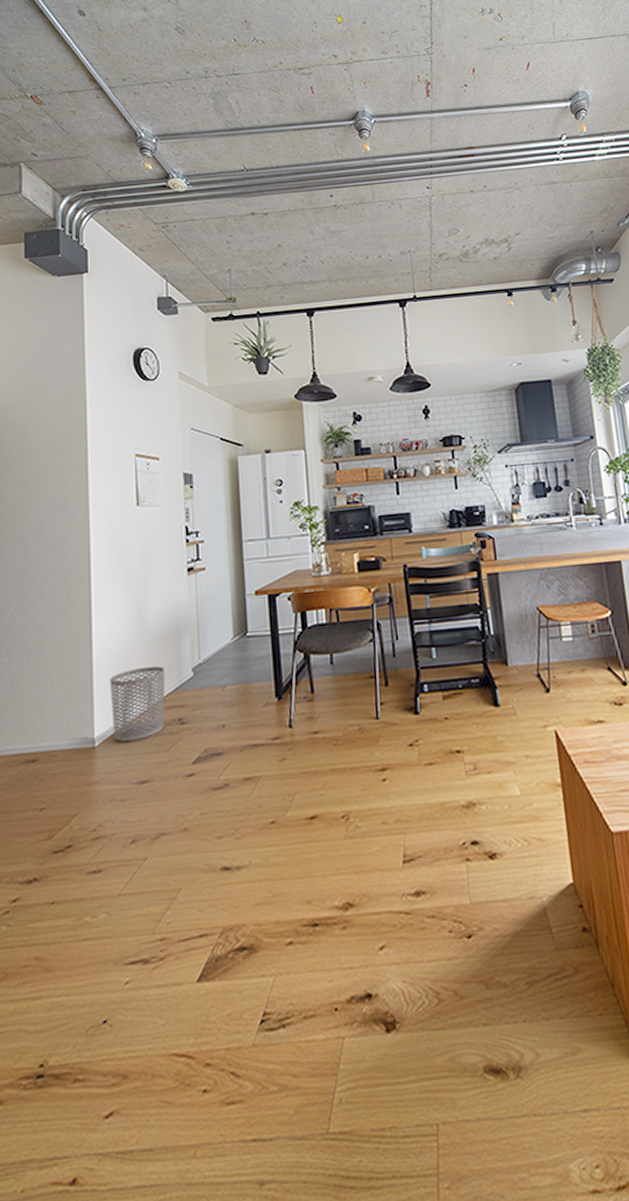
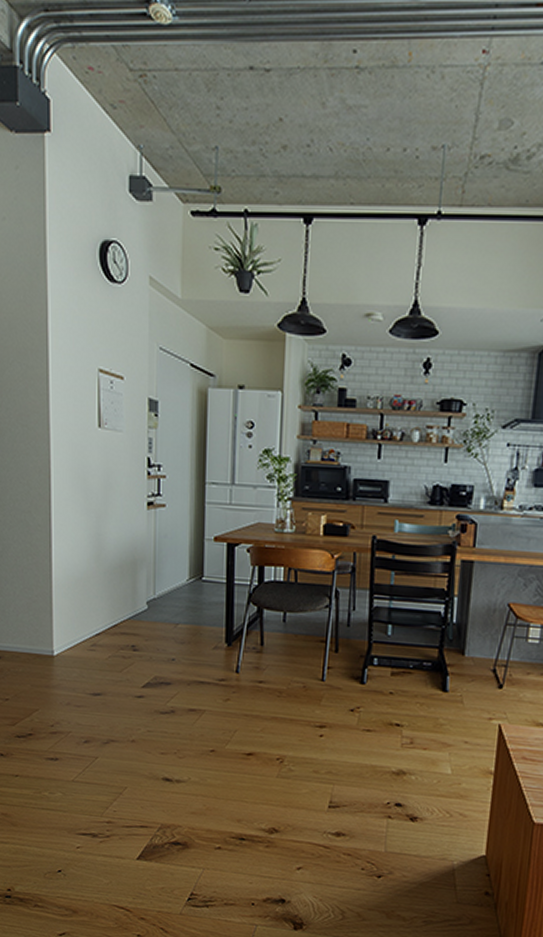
waste bin: present [109,665,166,743] -> none [67,591,121,658]

